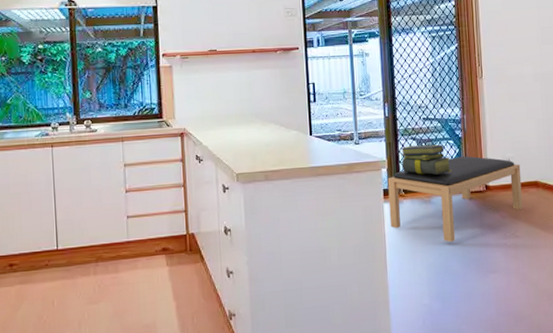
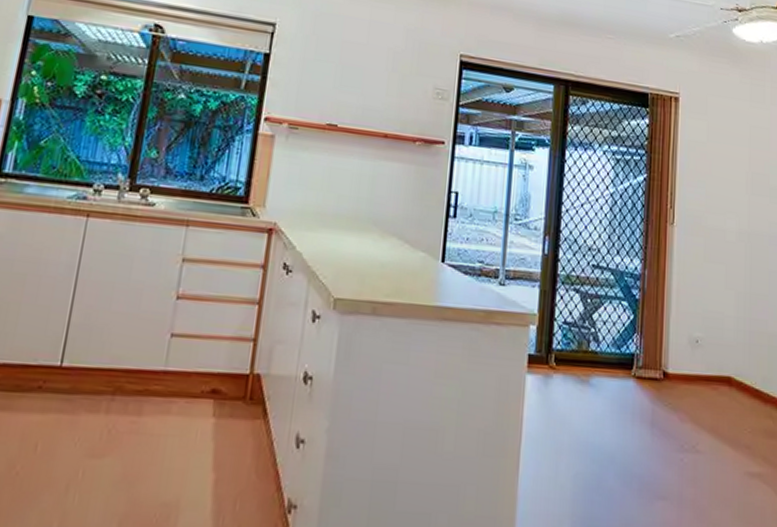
bench: present [387,156,523,243] -> none [531,325,711,446]
stack of books: present [400,144,452,175] -> none [557,299,622,346]

